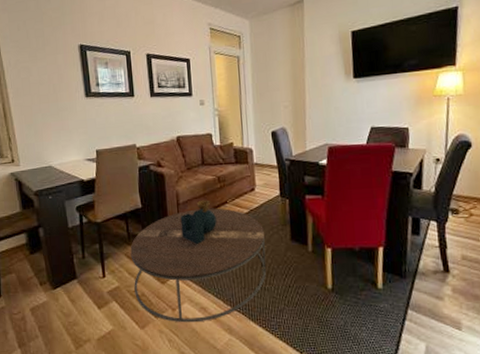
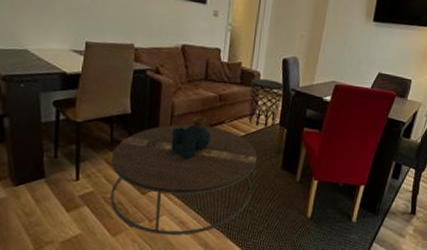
side table: none [245,153,278,202] -> present [248,78,284,127]

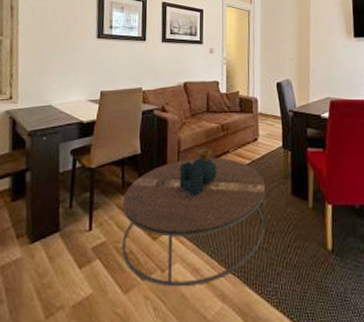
side table: present [248,78,284,127] -> none [250,104,282,152]

